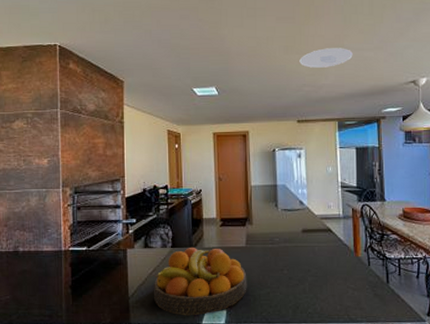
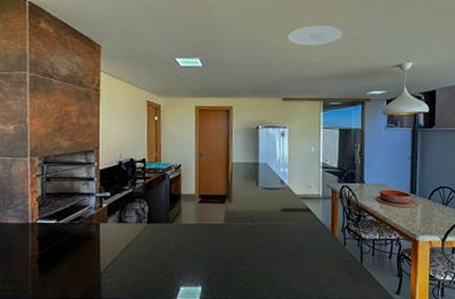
fruit bowl: present [153,248,247,316] -> none [126,224,224,292]

